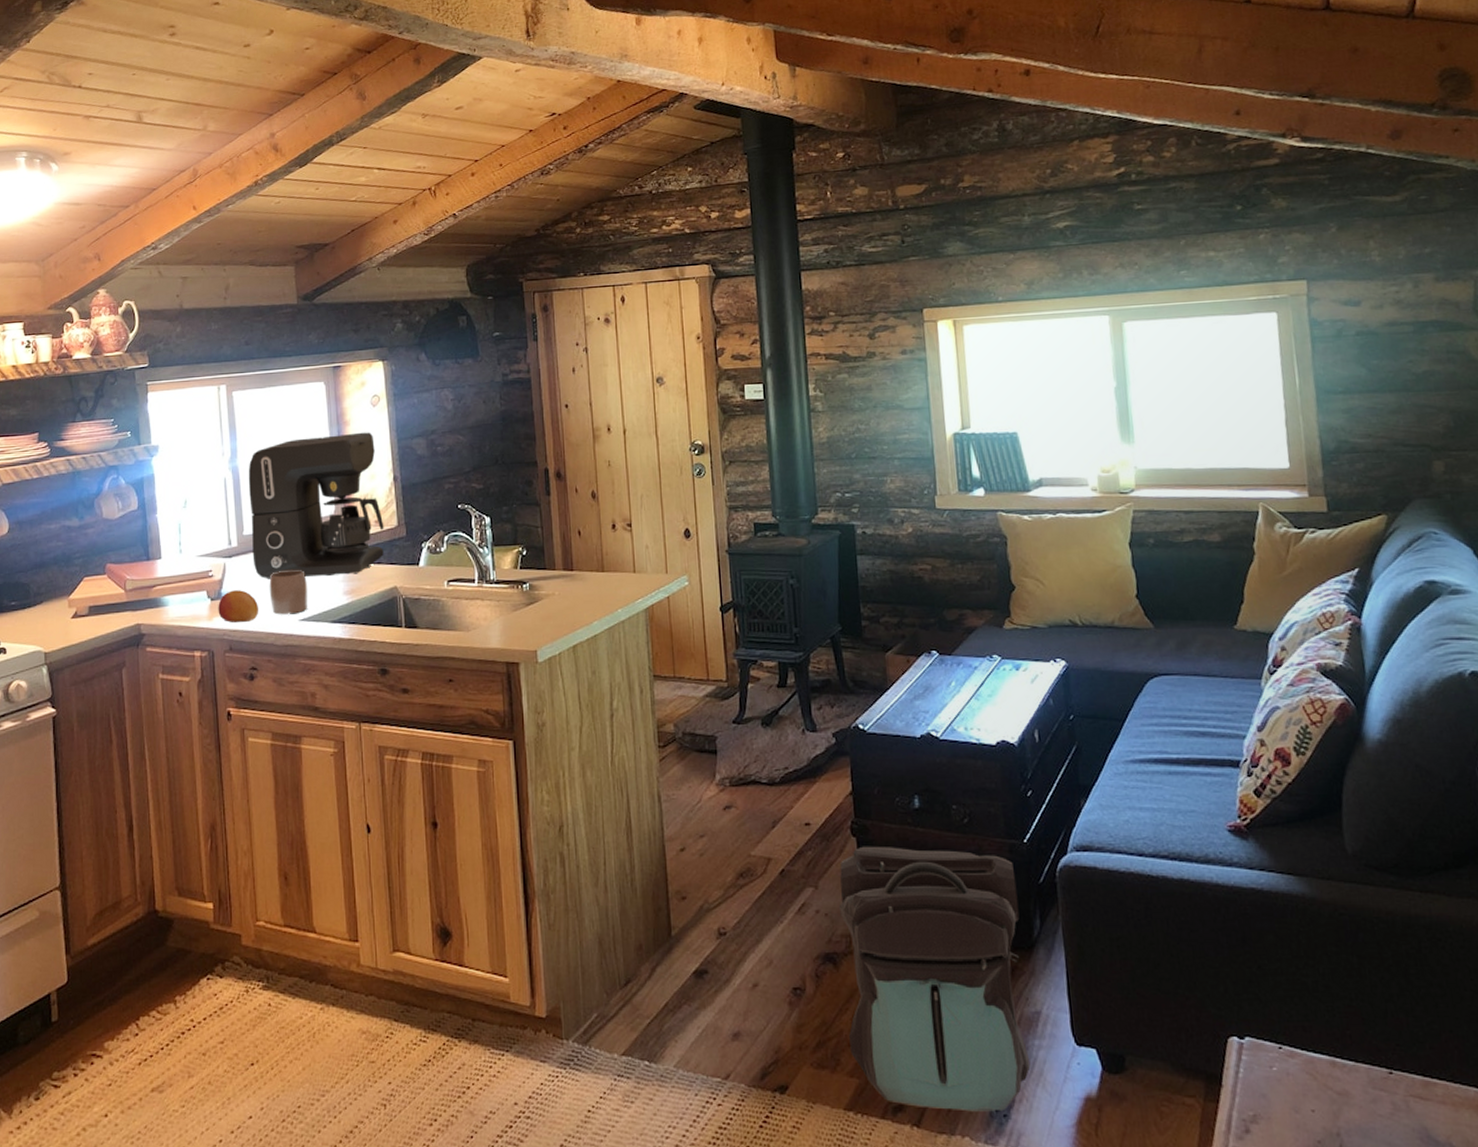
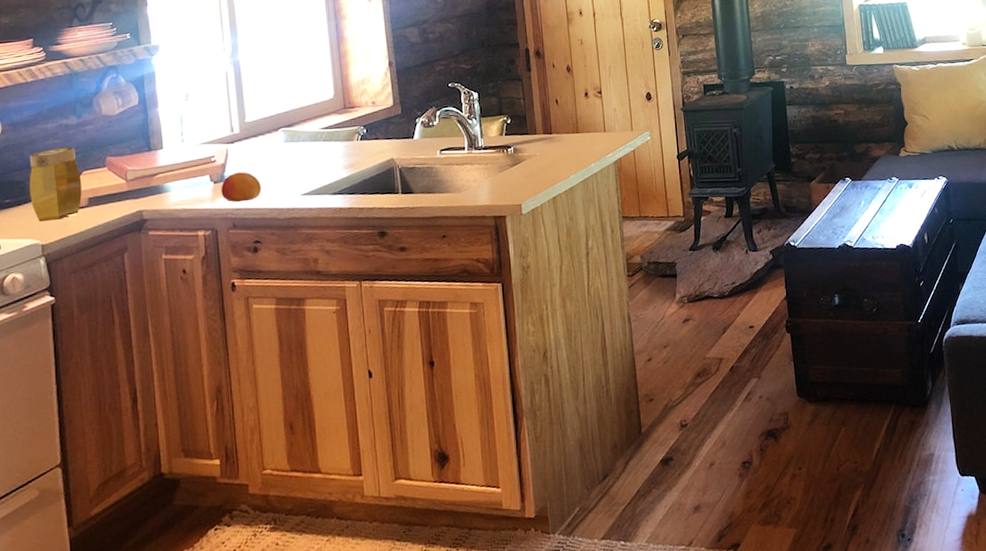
jar: none [33,550,83,628] -> present [29,146,82,222]
coffee maker: present [248,432,384,580] -> none [249,24,381,161]
mug: present [269,569,308,615] -> none [271,149,310,192]
backpack: present [840,846,1031,1112] -> none [778,334,927,544]

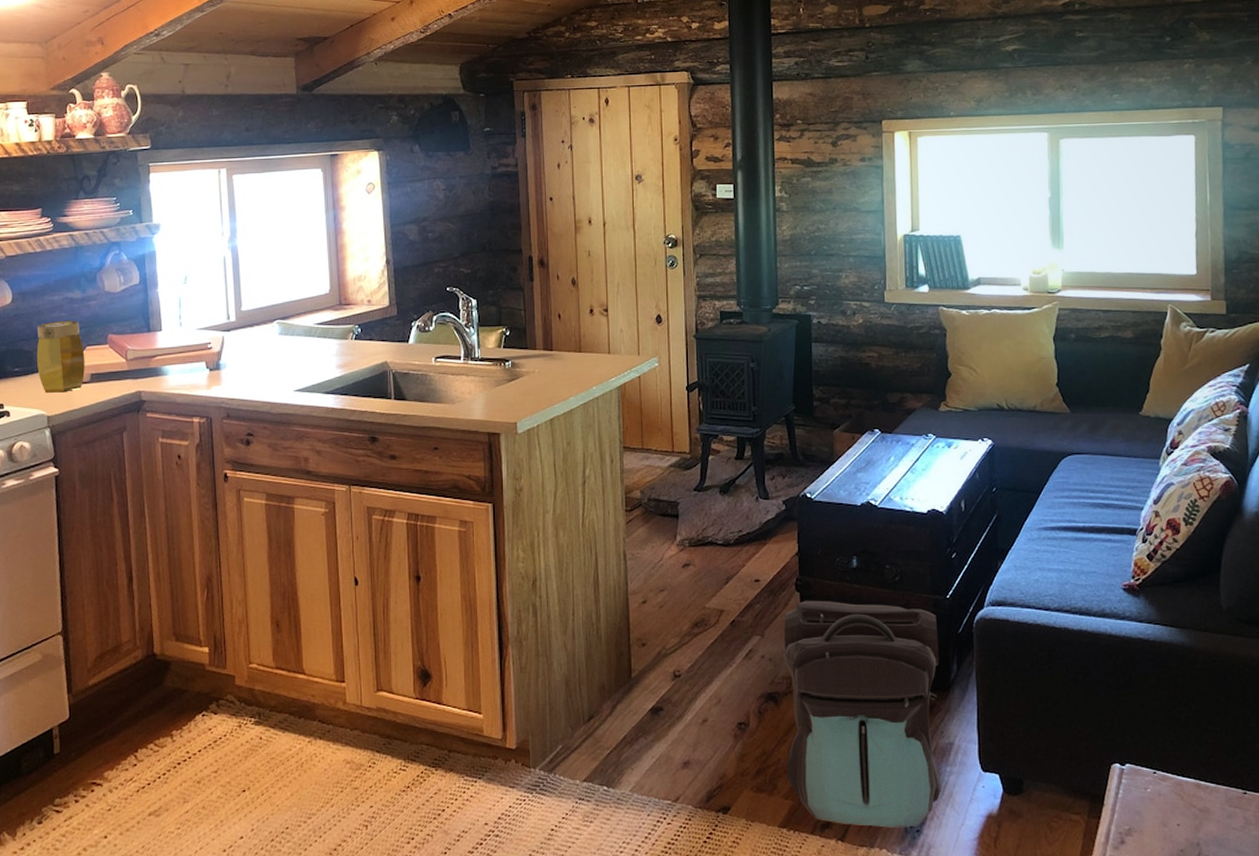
fruit: present [221,172,262,203] -> none [216,362,256,393]
backpack: none [778,334,927,544] -> present [782,600,942,828]

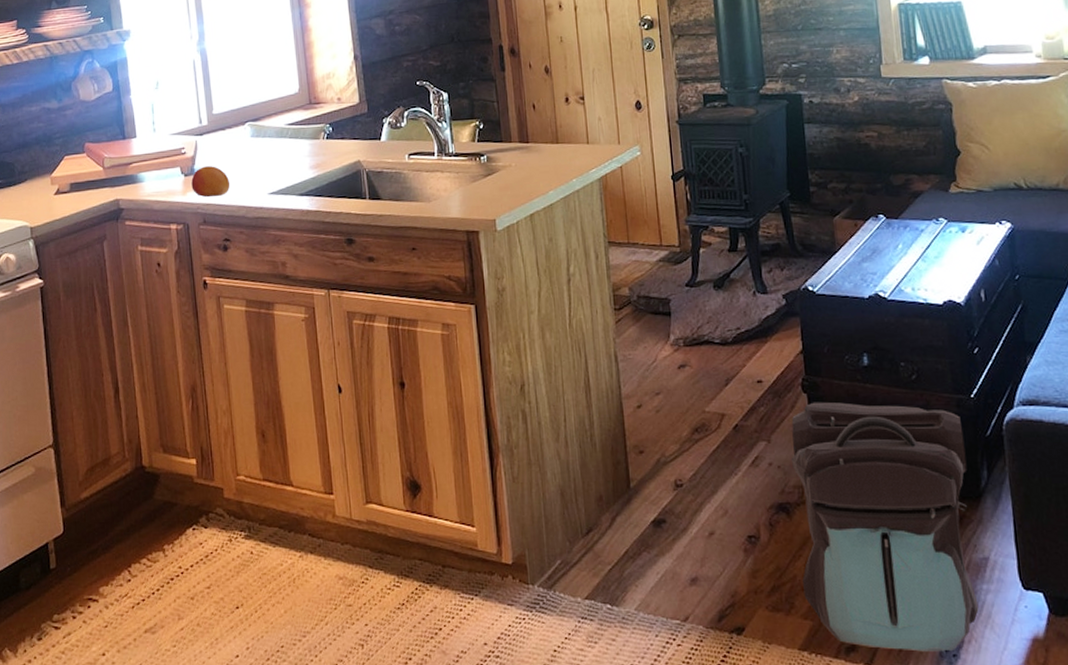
jar: present [36,320,85,393] -> none [17,130,64,204]
fruit: none [216,362,256,393] -> present [191,166,230,198]

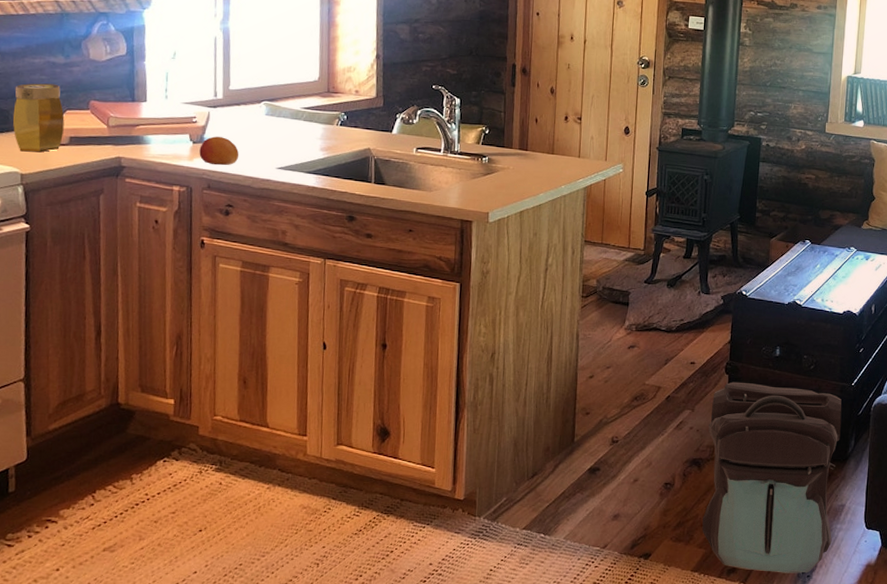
jar: none [17,130,64,204] -> present [12,83,65,153]

